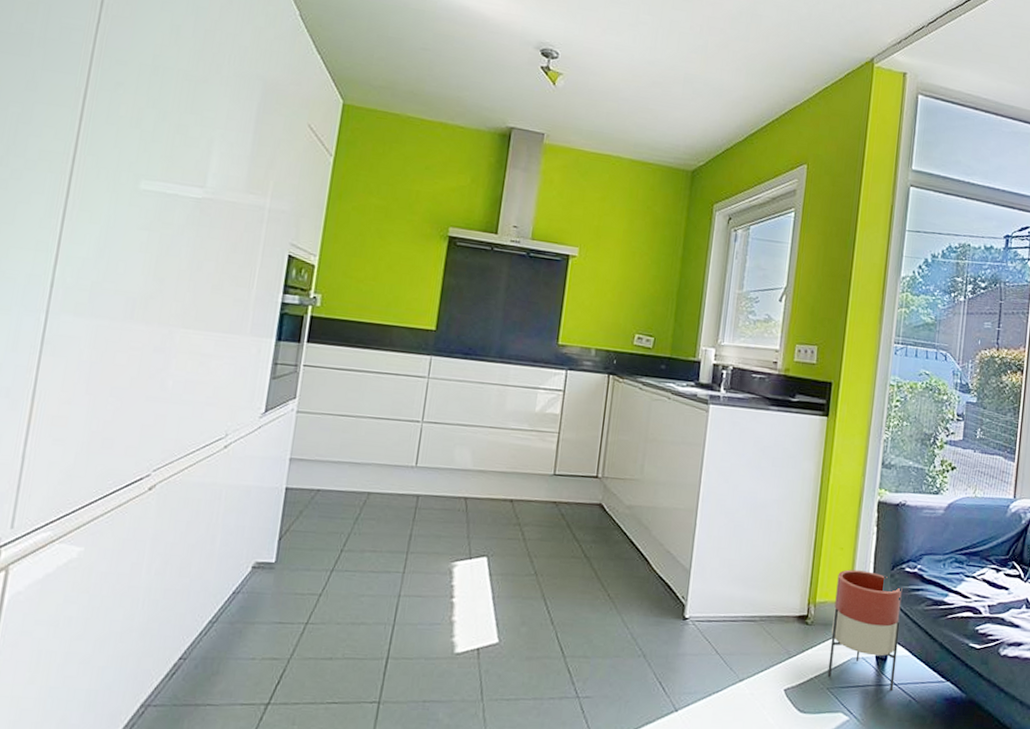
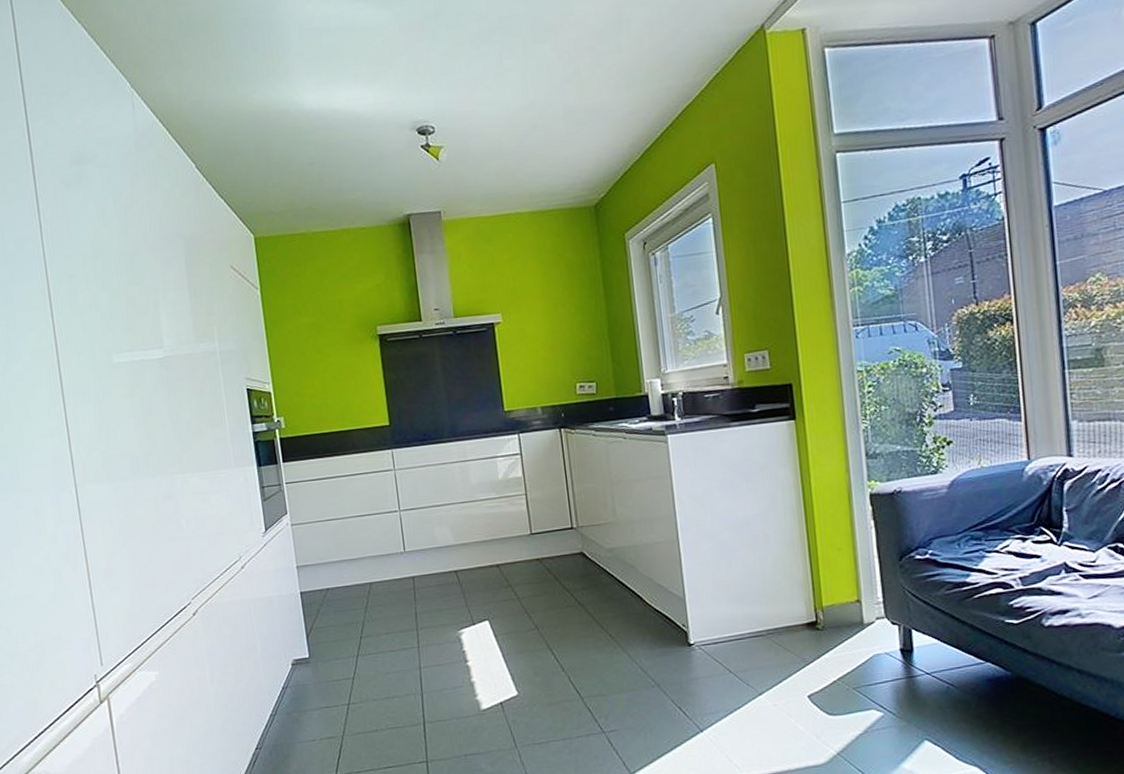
planter: present [827,569,903,692] -> none [841,566,927,682]

